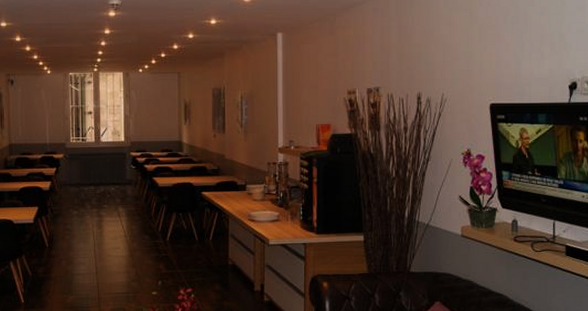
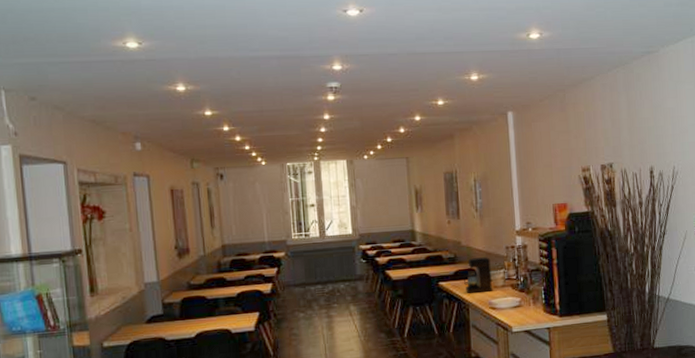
coffee maker: none [225,171,252,205] -> present [463,257,492,294]

